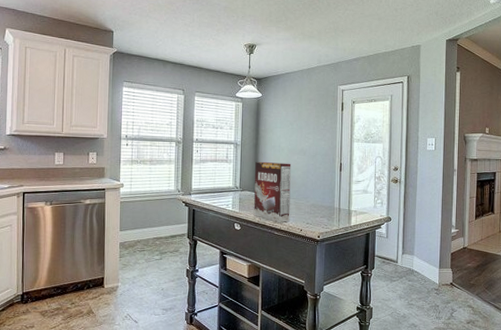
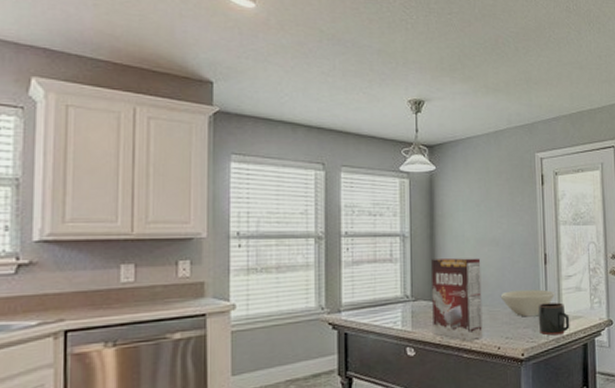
bowl: none [304,189,346,210] -> present [500,289,555,317]
mug: none [332,200,357,225] -> present [538,302,570,336]

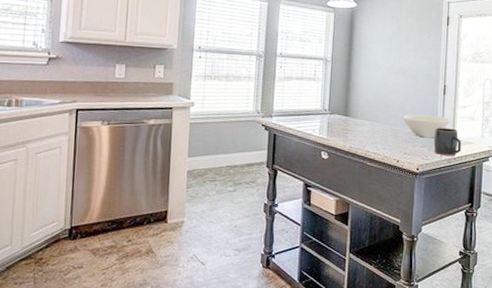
cereal box: present [431,258,483,342] -> none [344,81,389,153]

